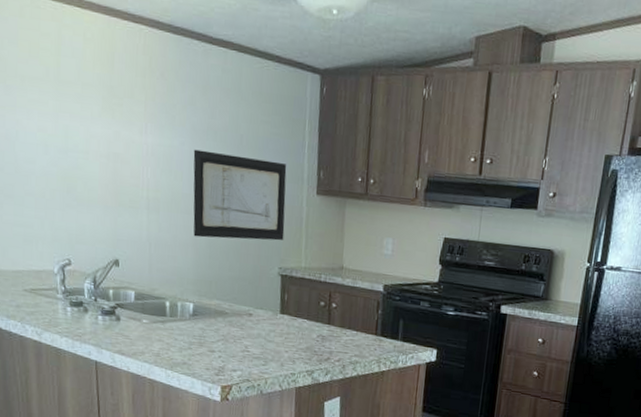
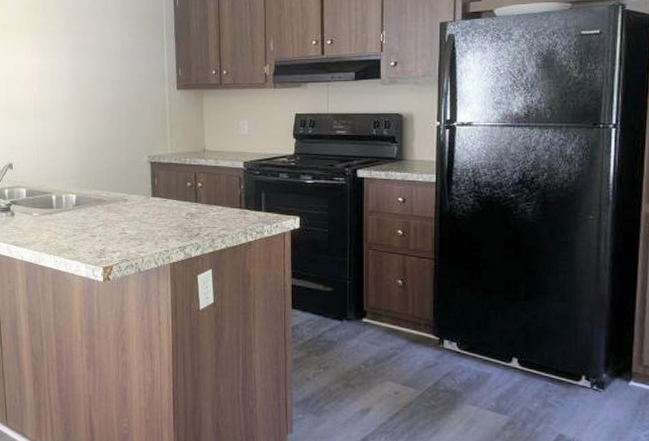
wall art: present [193,149,287,241] -> none [71,64,151,137]

